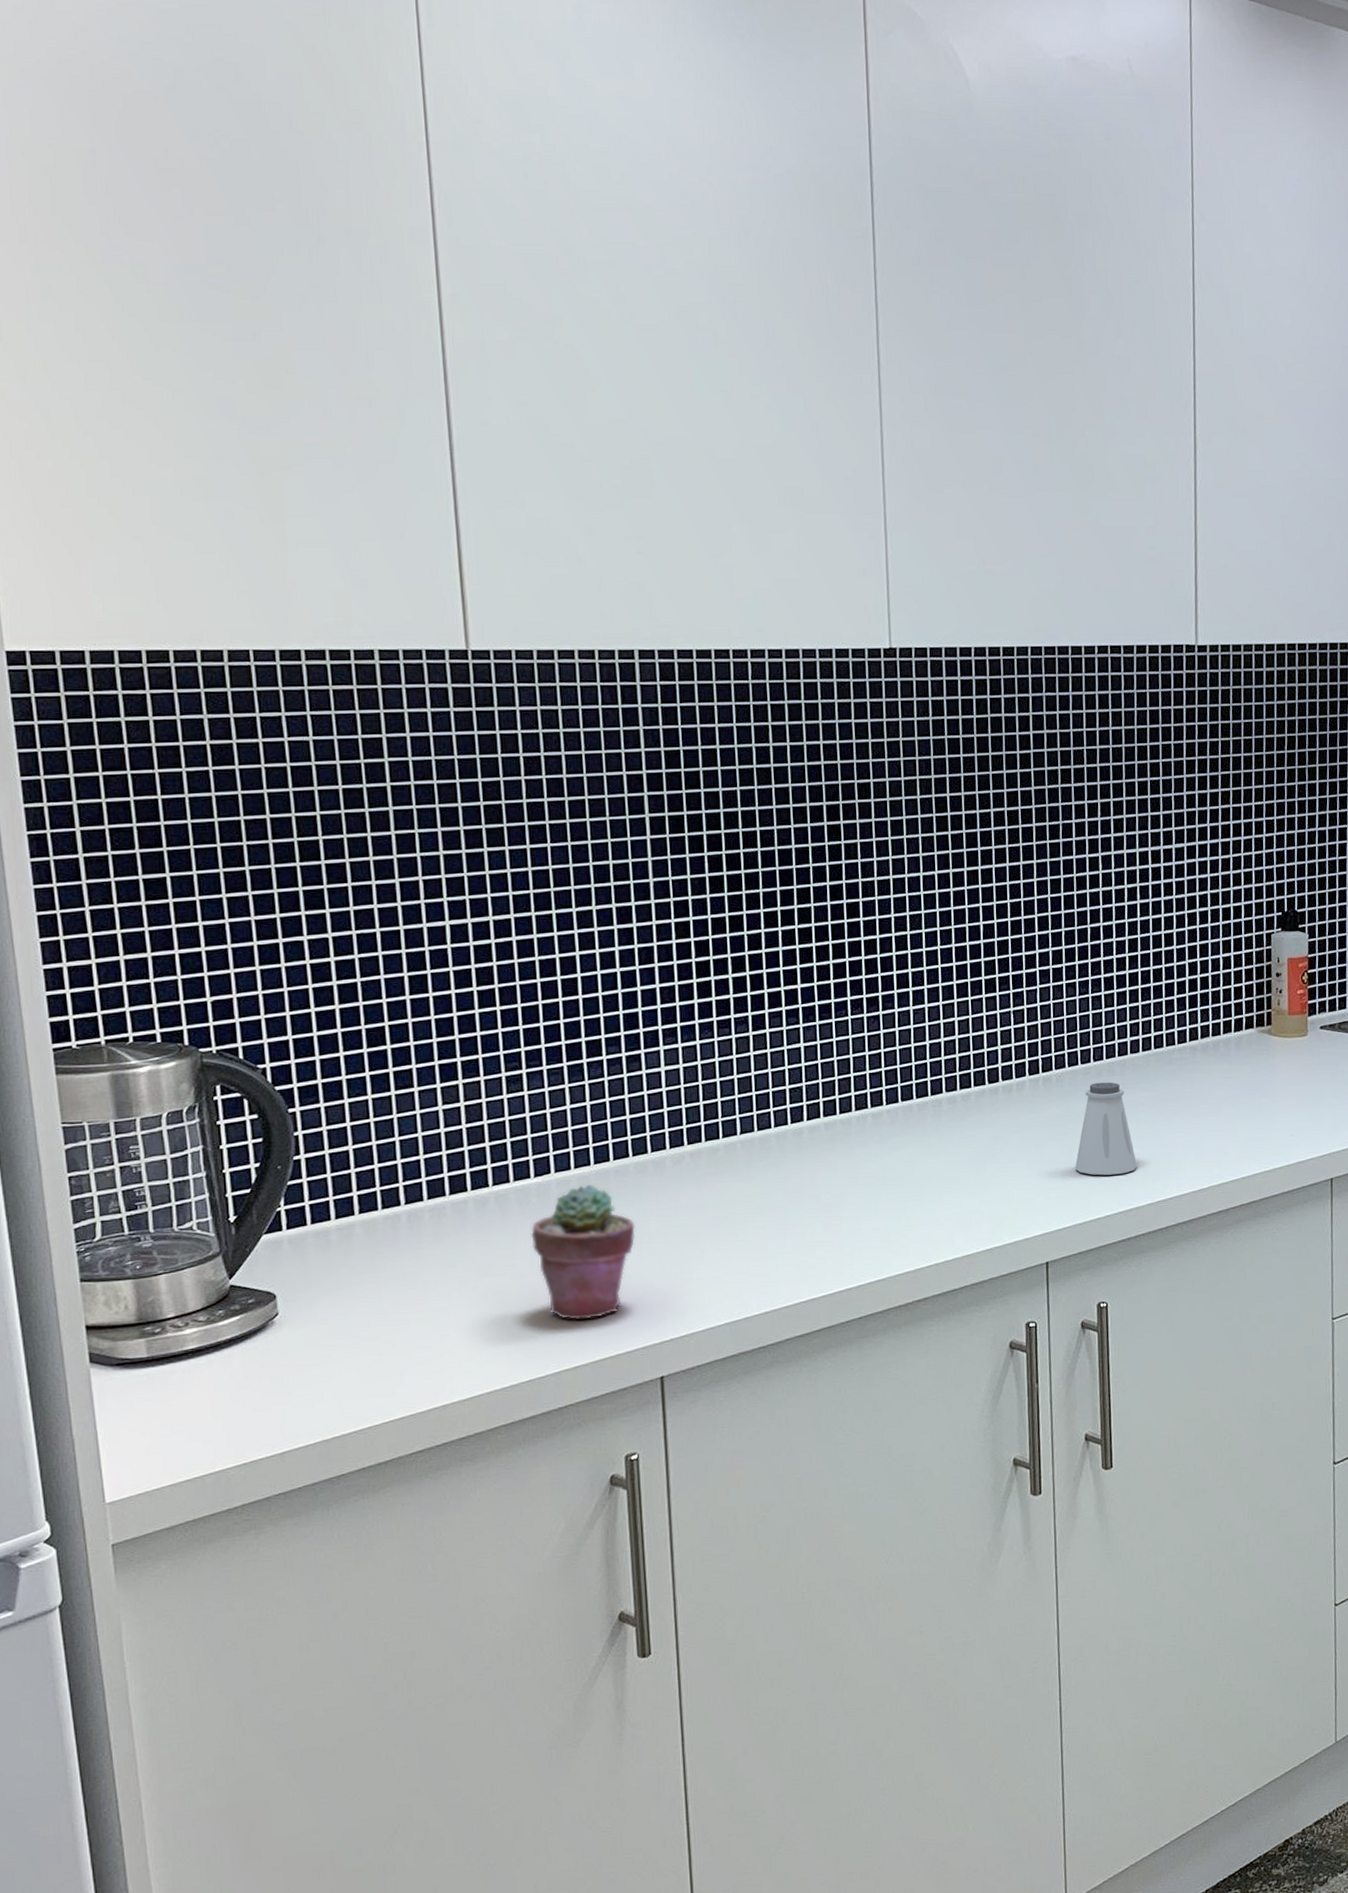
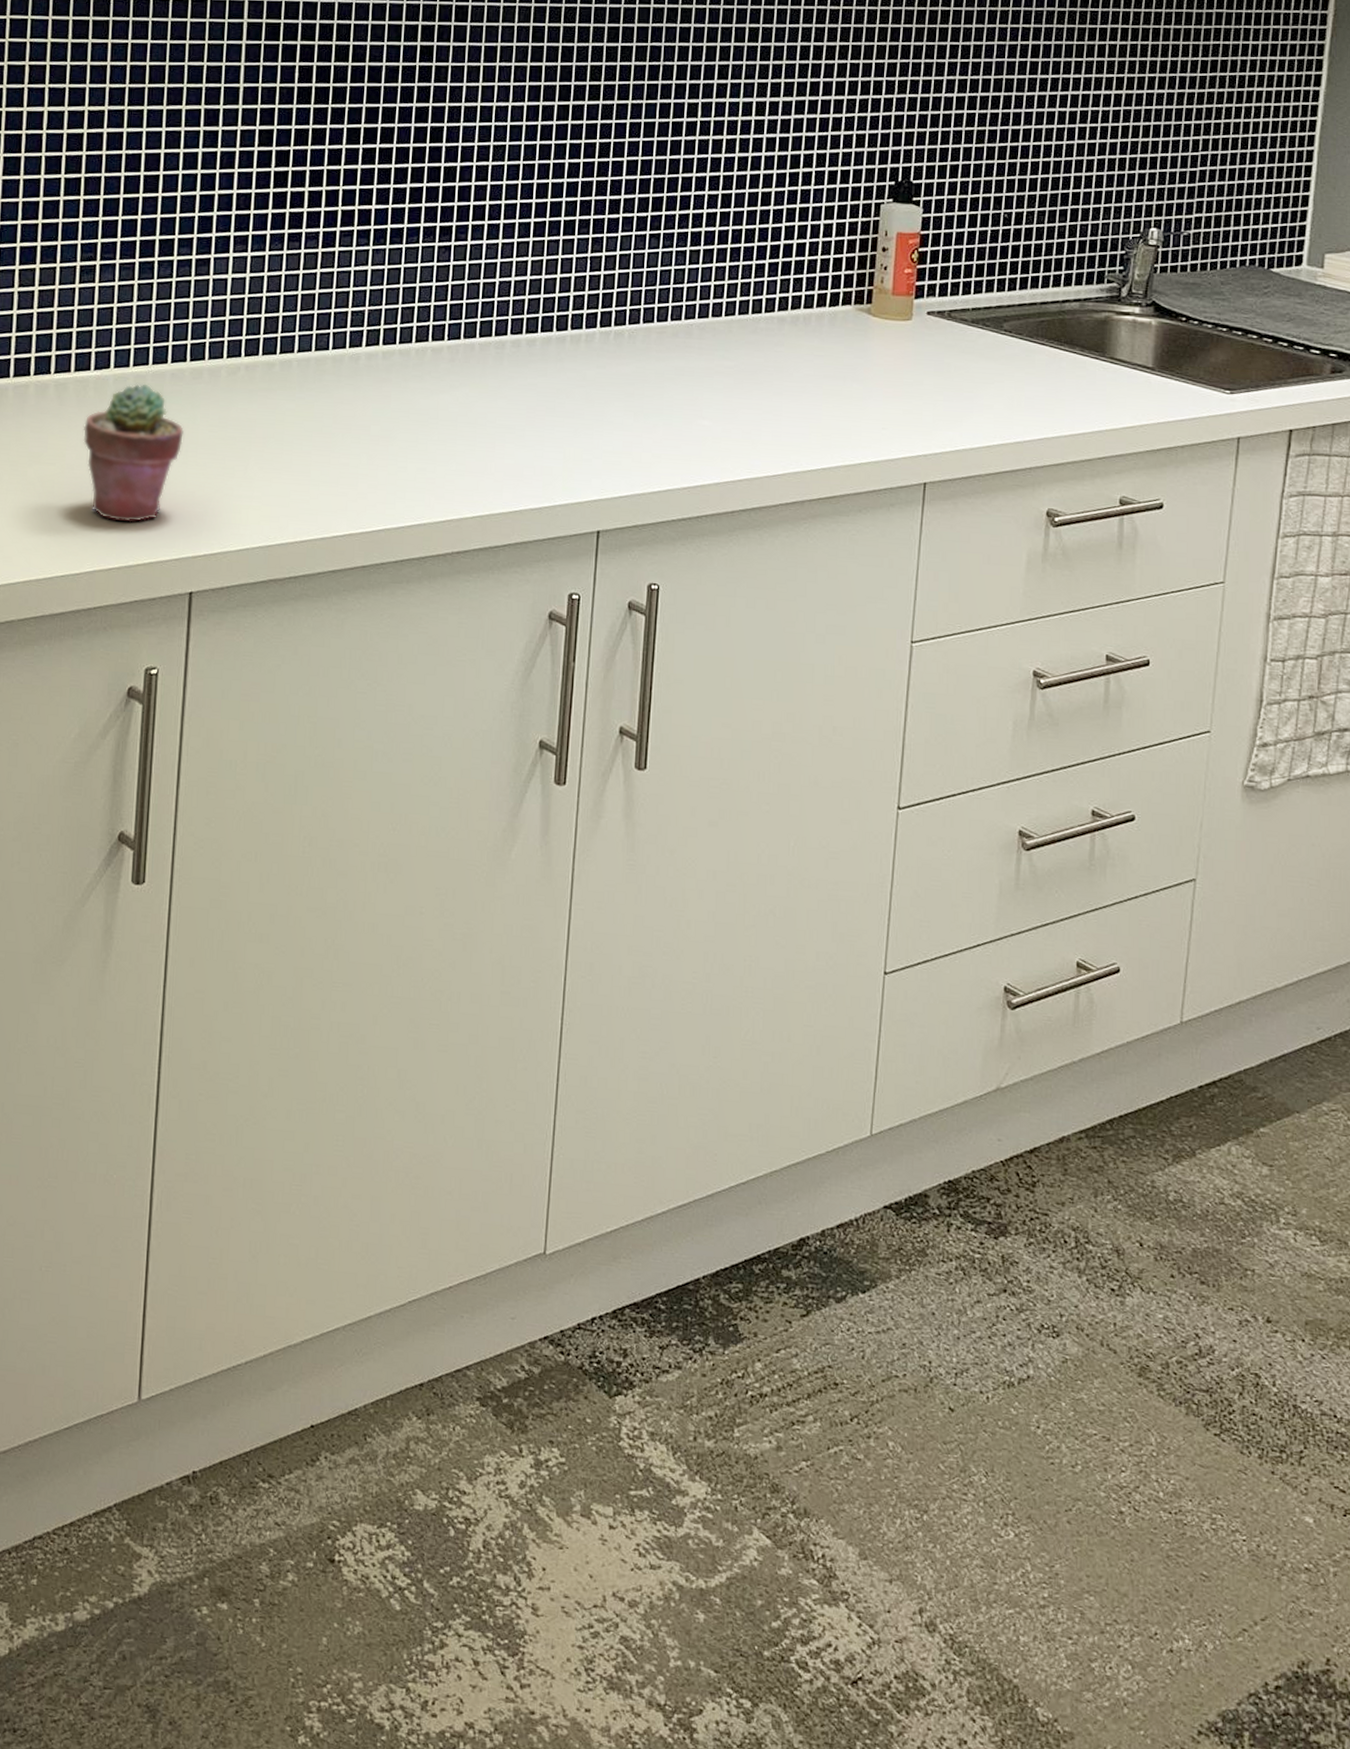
saltshaker: present [1075,1082,1137,1176] -> none [639,344,707,447]

